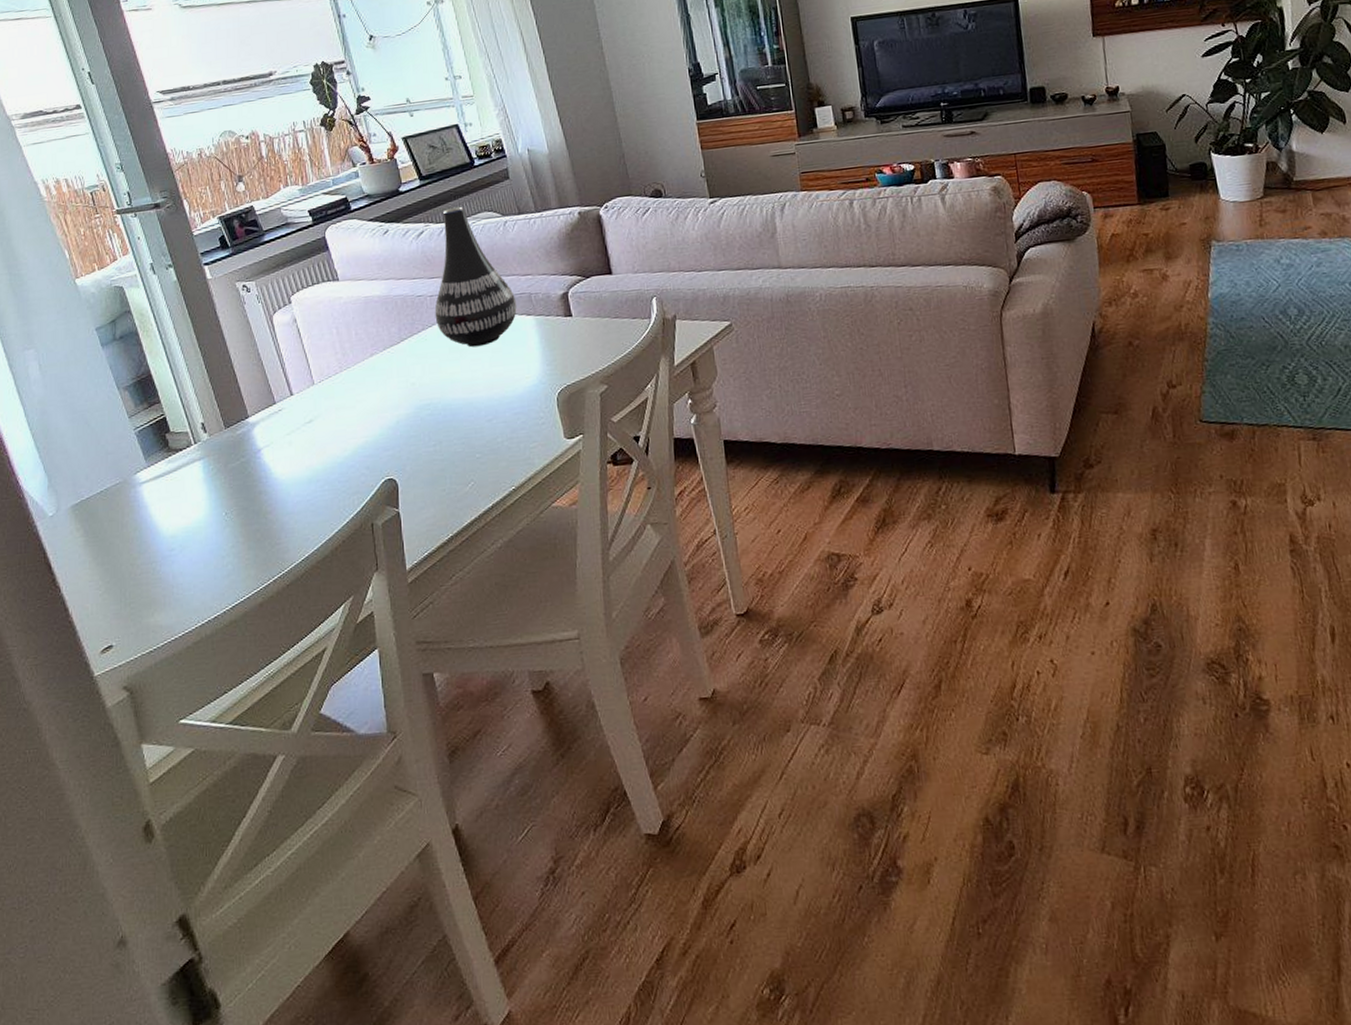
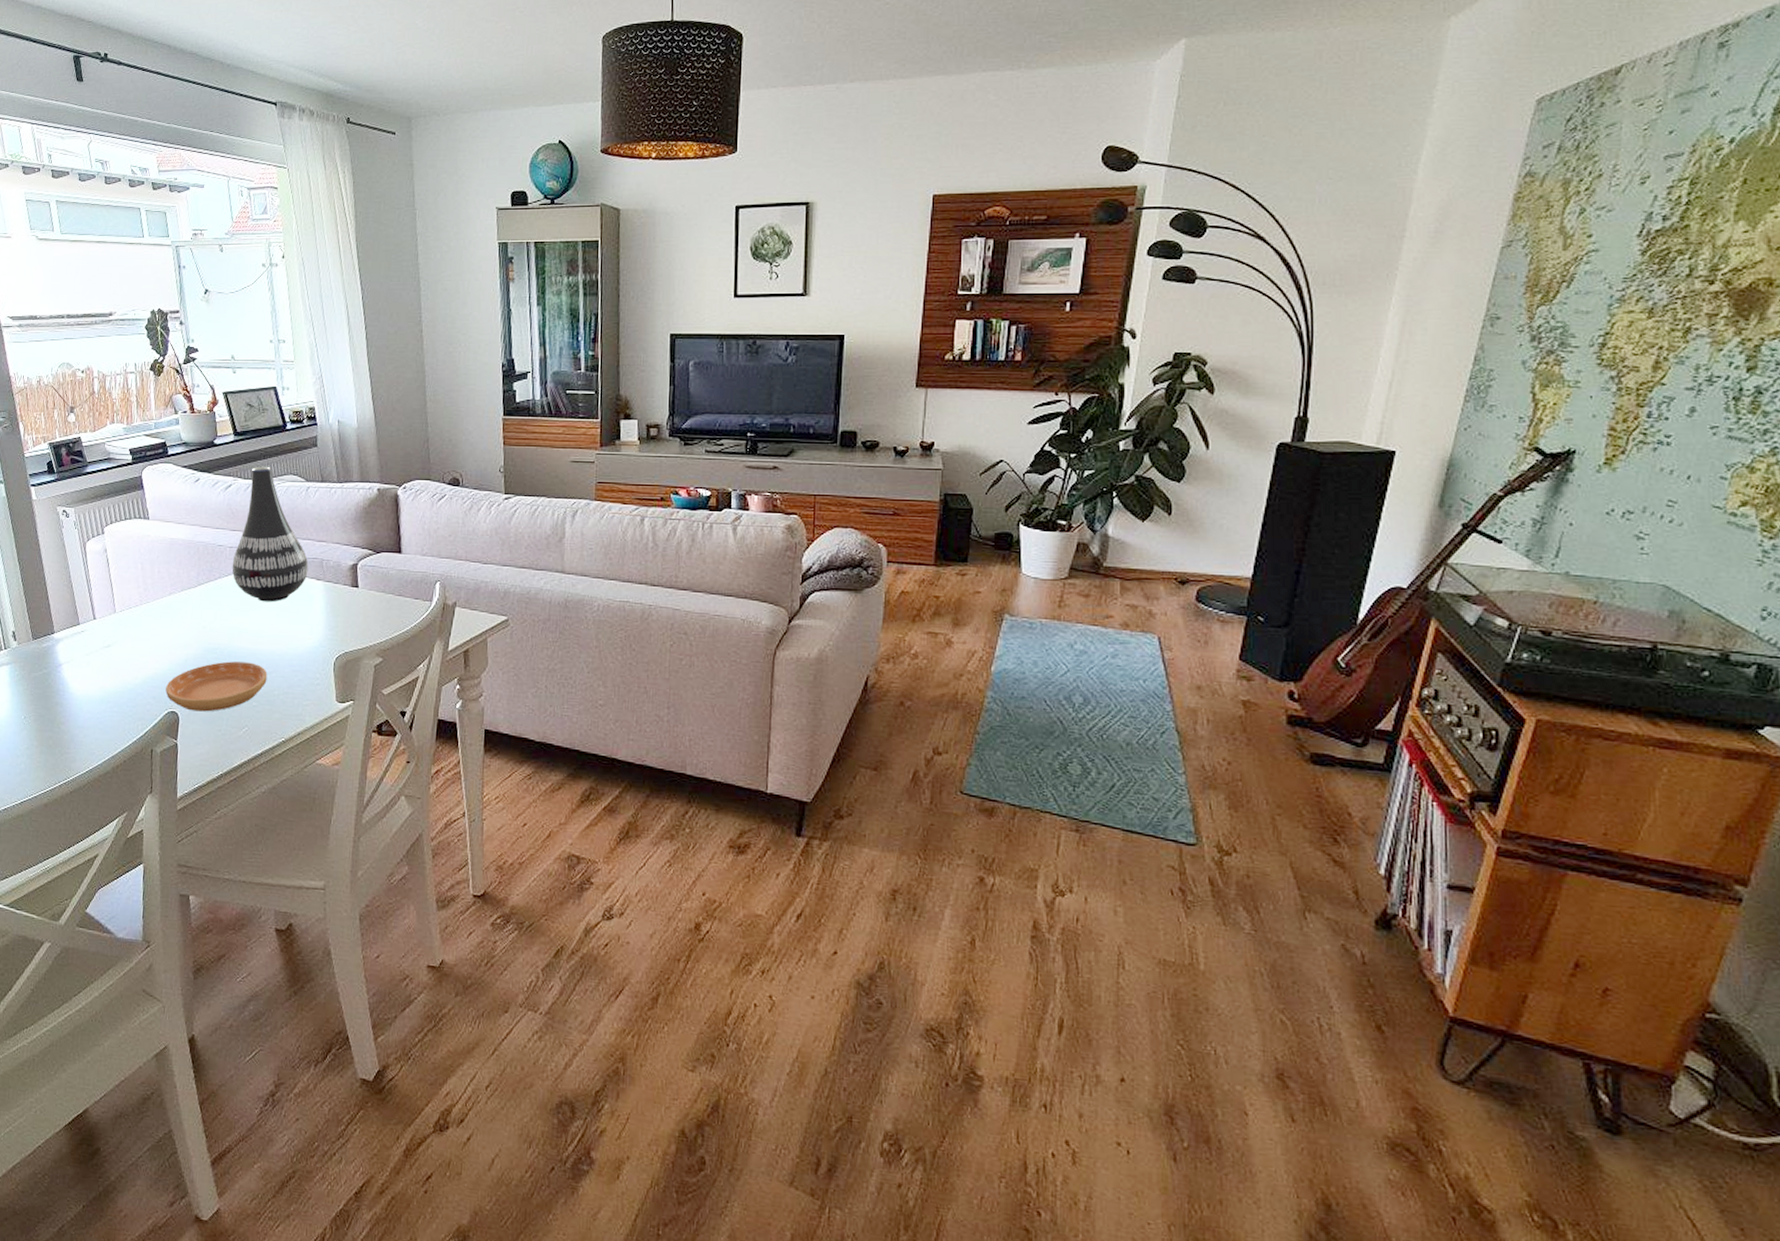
saucer: none [379,412,488,475] -> present [165,661,268,712]

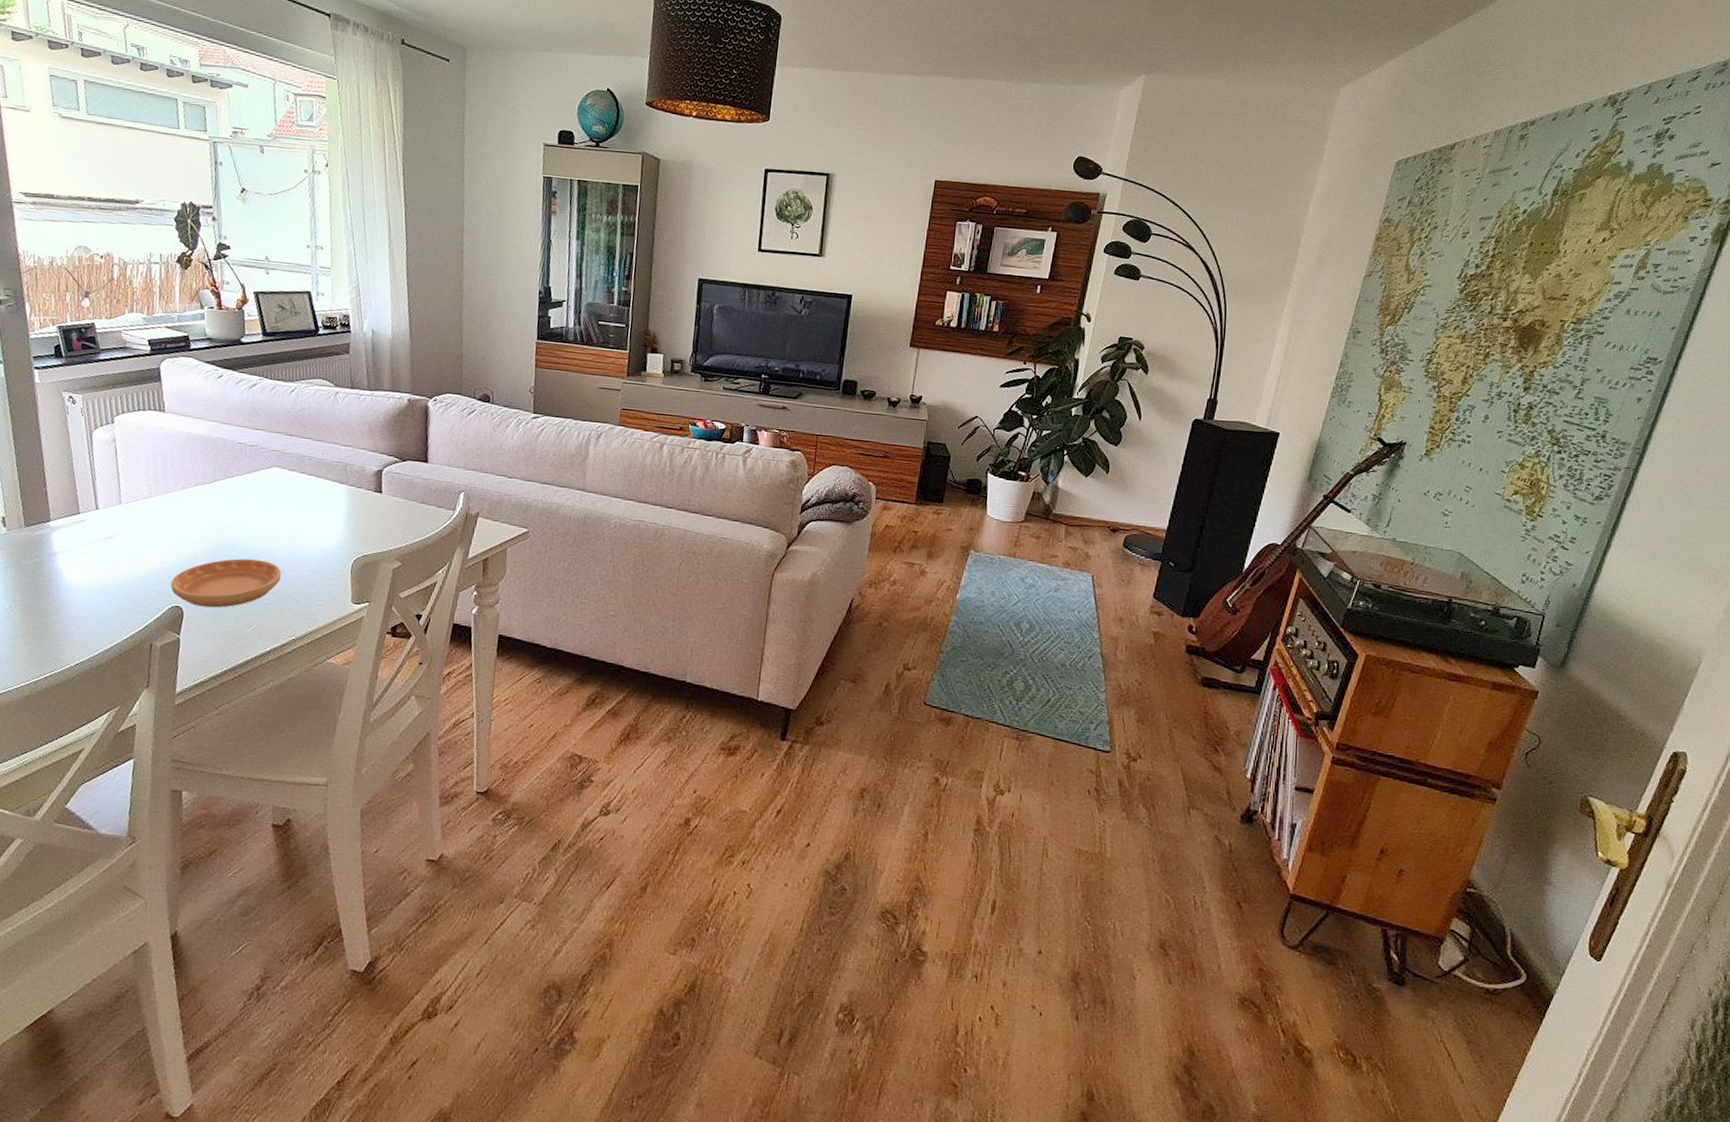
vase: present [232,466,309,602] -> none [251,368,332,503]

